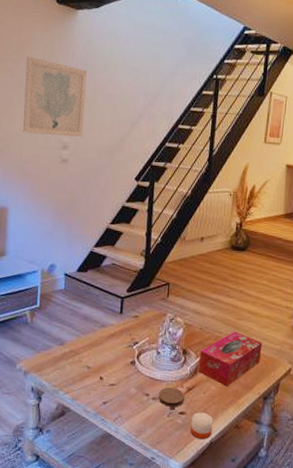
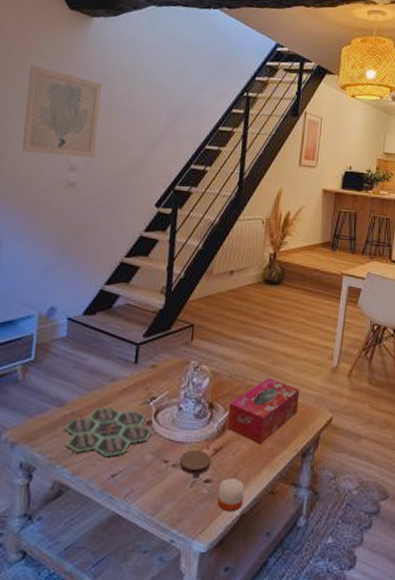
board game: none [64,348,136,389] -> present [64,407,153,458]

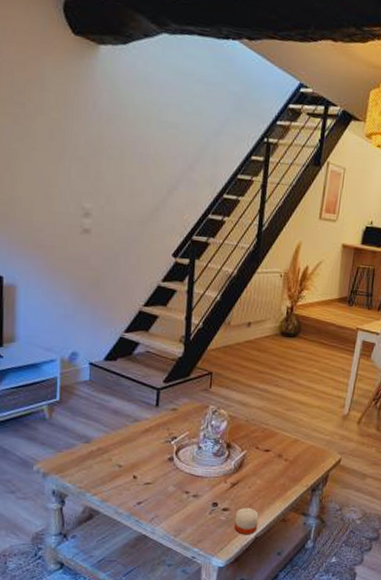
wall art: present [22,65,102,158] -> none [32,99,112,204]
board game: present [64,407,153,458] -> none [91,444,174,488]
coaster: present [180,450,211,474] -> none [200,484,229,504]
tissue box: present [226,378,300,445] -> none [243,422,312,480]

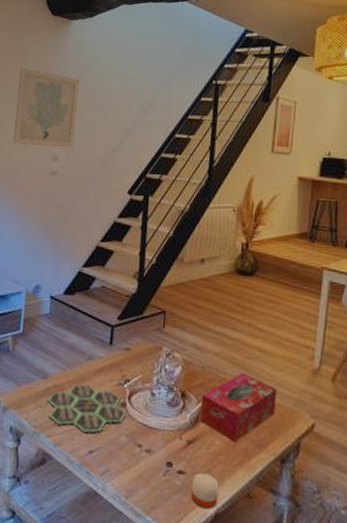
wall art: none [32,99,112,204] -> present [13,67,79,149]
board game: none [91,444,174,488] -> present [47,384,127,434]
tissue box: none [243,422,312,480] -> present [199,372,277,443]

